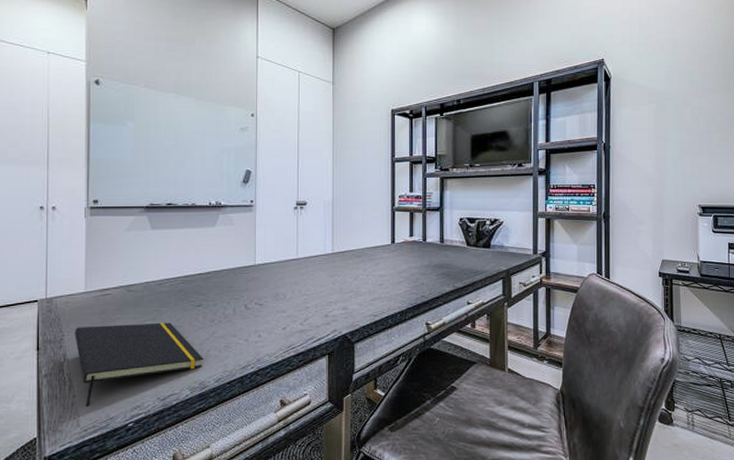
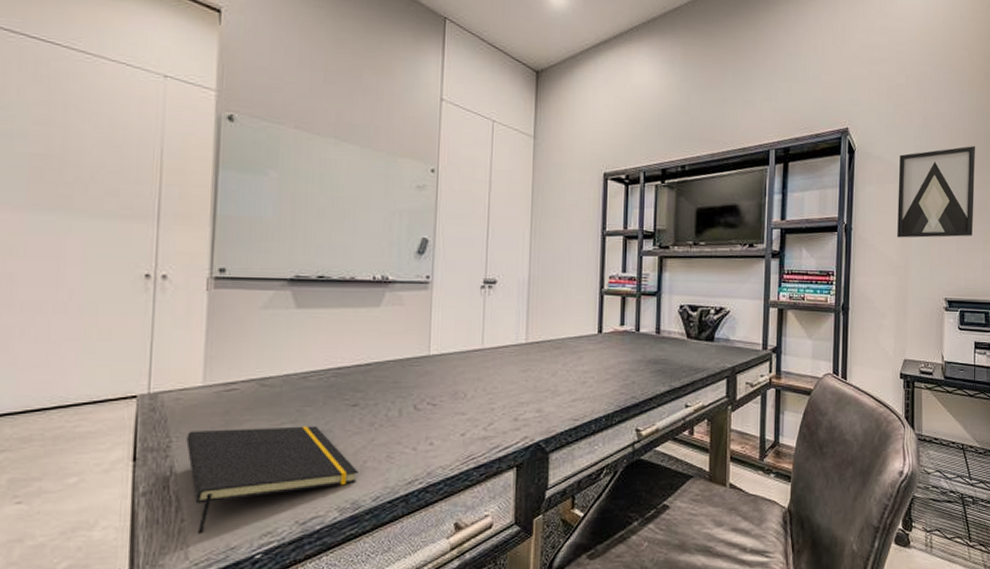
wall art: none [651,67,724,153] -> present [897,145,975,238]

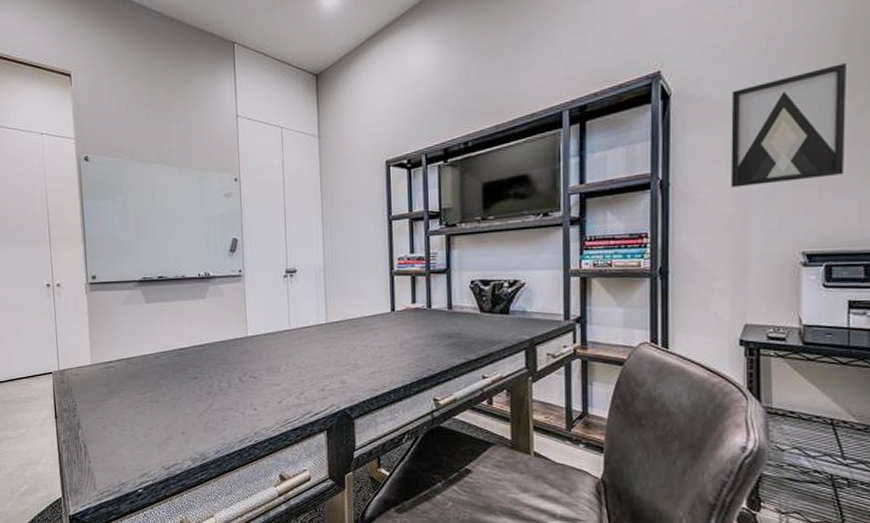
notepad: present [186,426,358,535] -> none [85,394,202,472]

